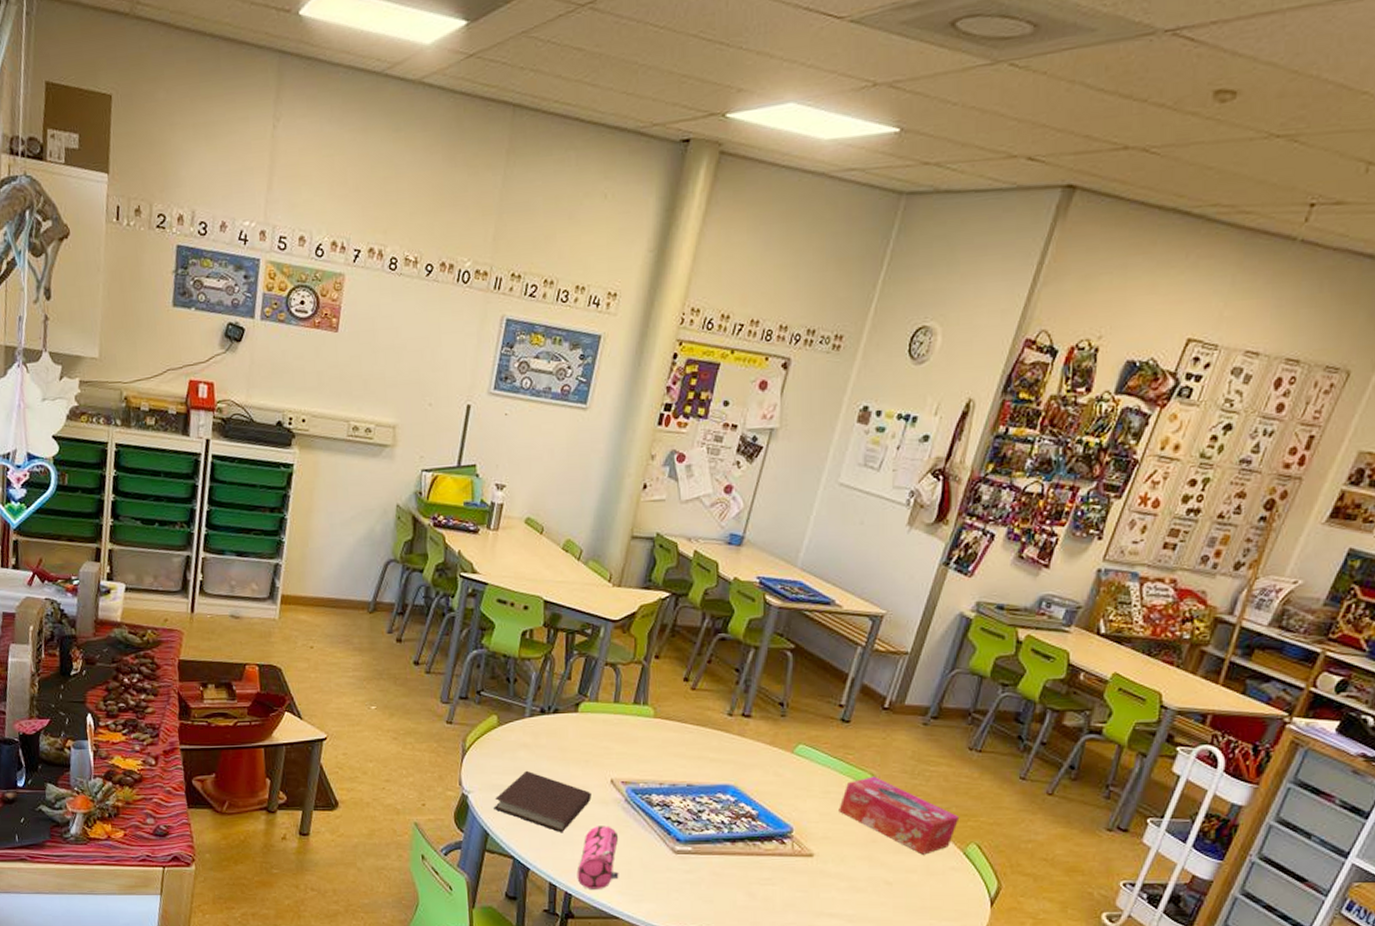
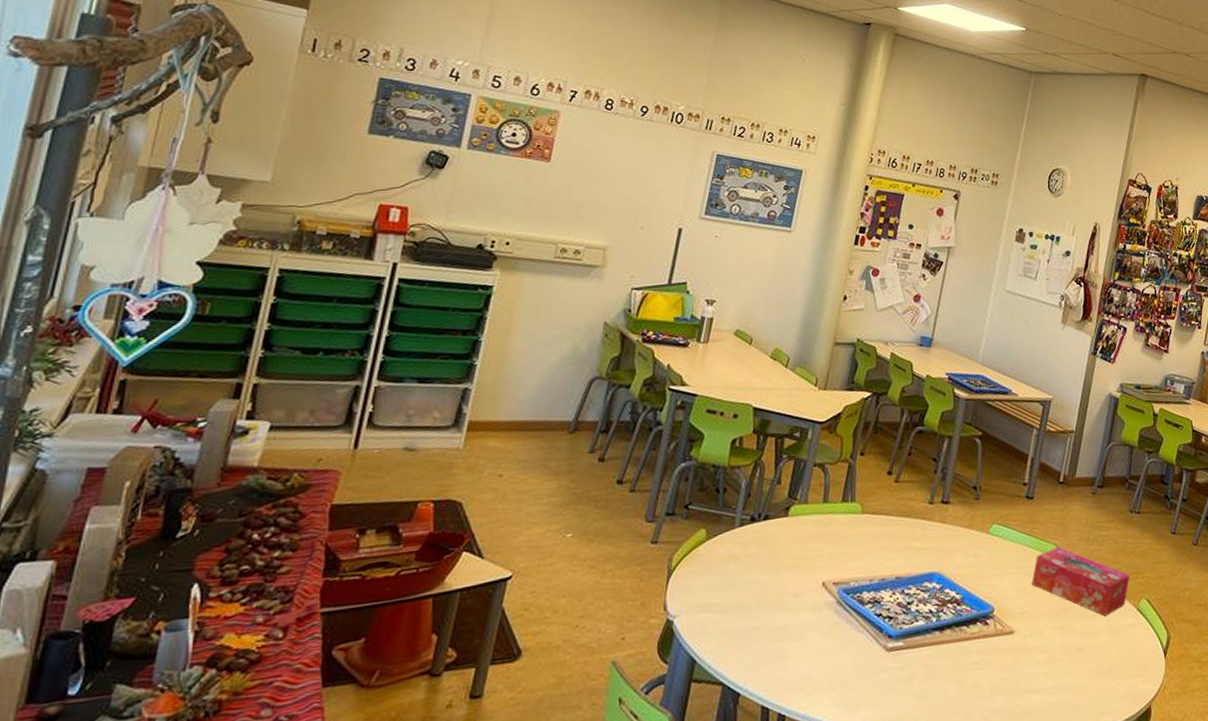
notebook: present [493,770,592,832] -> none [701,584,804,647]
pencil case: present [577,826,619,889] -> none [790,632,834,707]

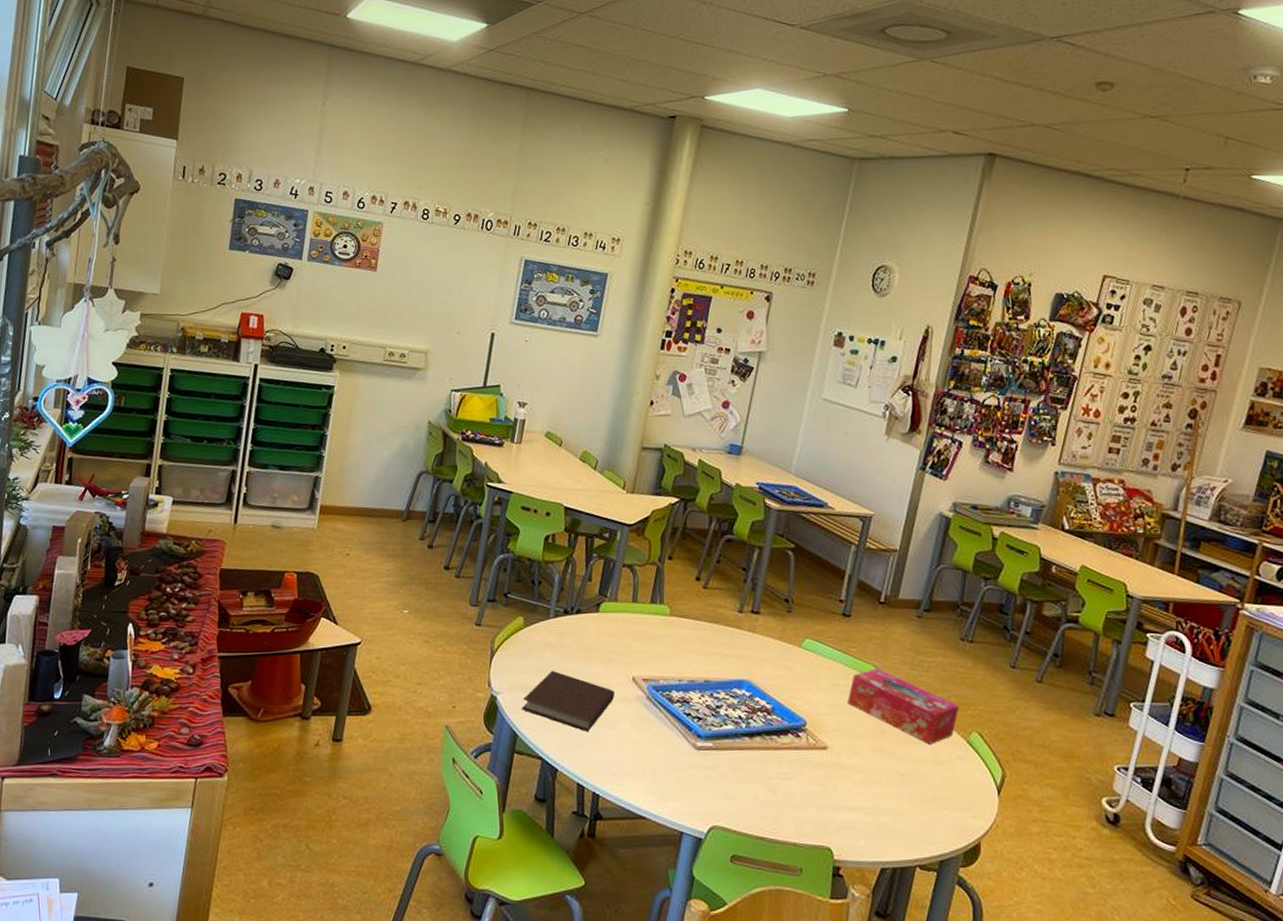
notebook: none [701,584,804,647] -> present [521,670,615,731]

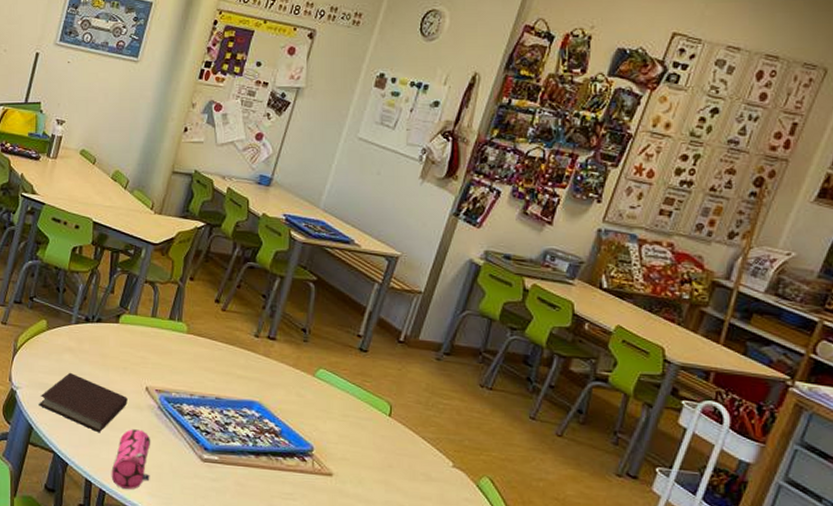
pencil case: none [603,723,645,789] -> present [111,429,151,490]
tissue box: present [847,668,960,745] -> none [357,404,473,484]

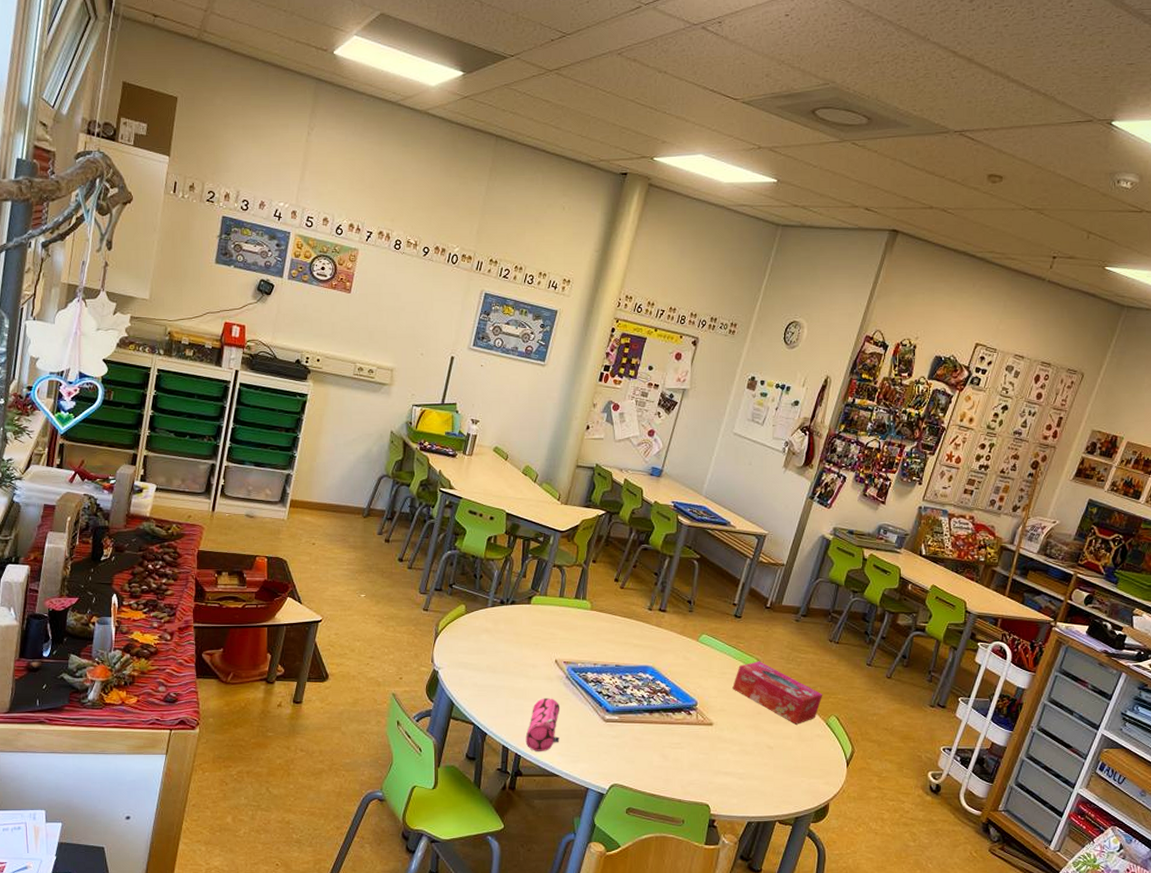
notebook: present [38,372,128,432] -> none [459,651,539,703]
tissue box: none [357,404,473,484] -> present [732,661,823,725]

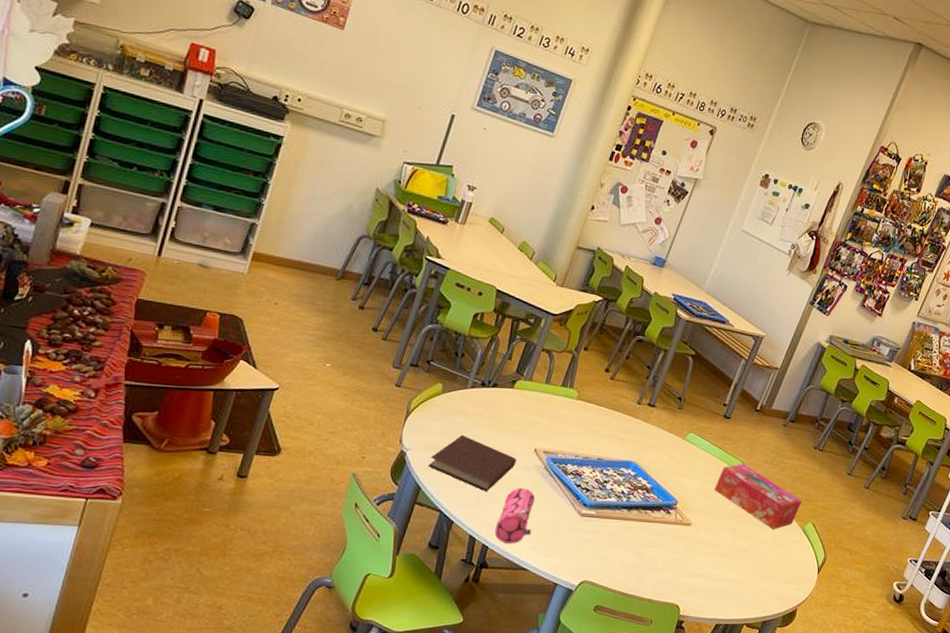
notebook: none [459,651,539,703] -> present [428,434,517,491]

